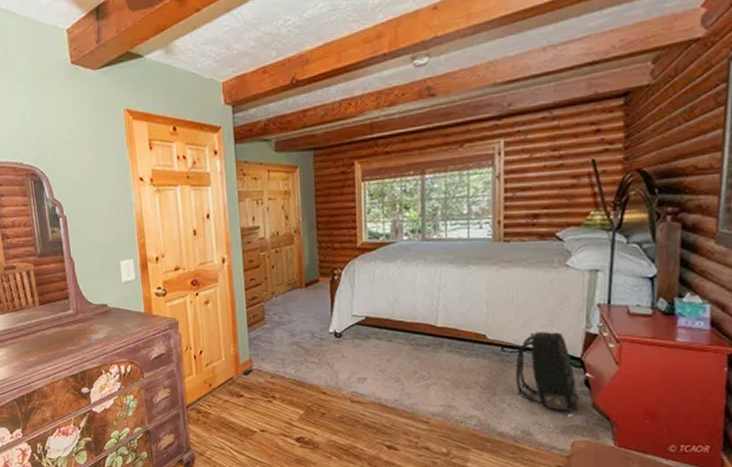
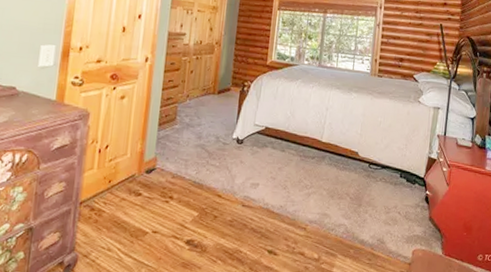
backpack: present [516,332,580,414] -> none [377,153,421,226]

